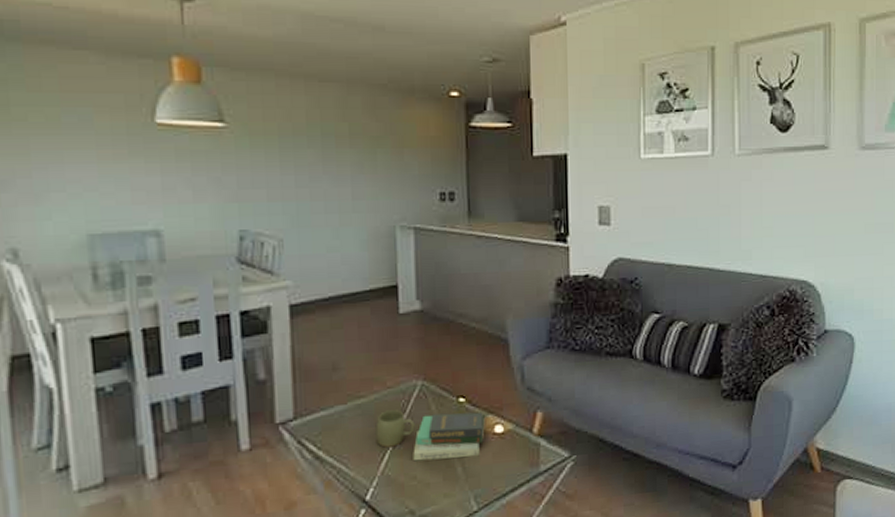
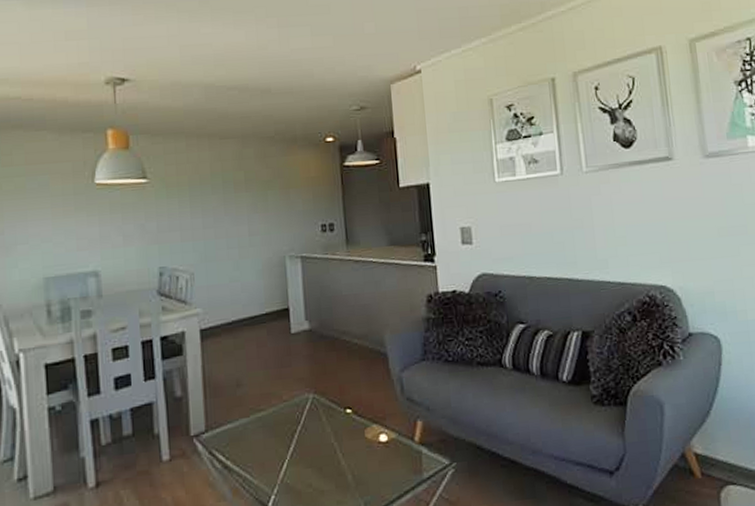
mug: present [375,410,415,448] -> none [275,421,309,457]
books: present [413,412,485,462] -> none [308,422,371,470]

